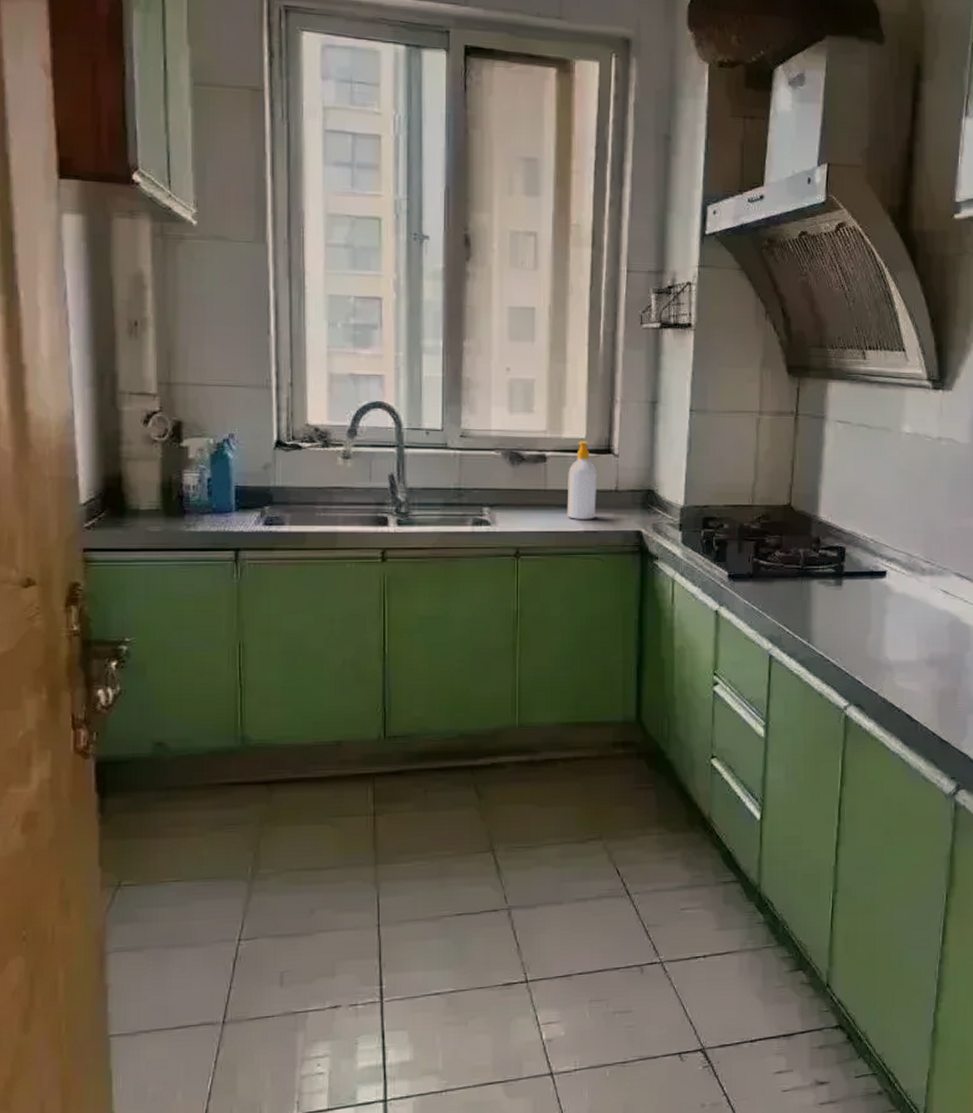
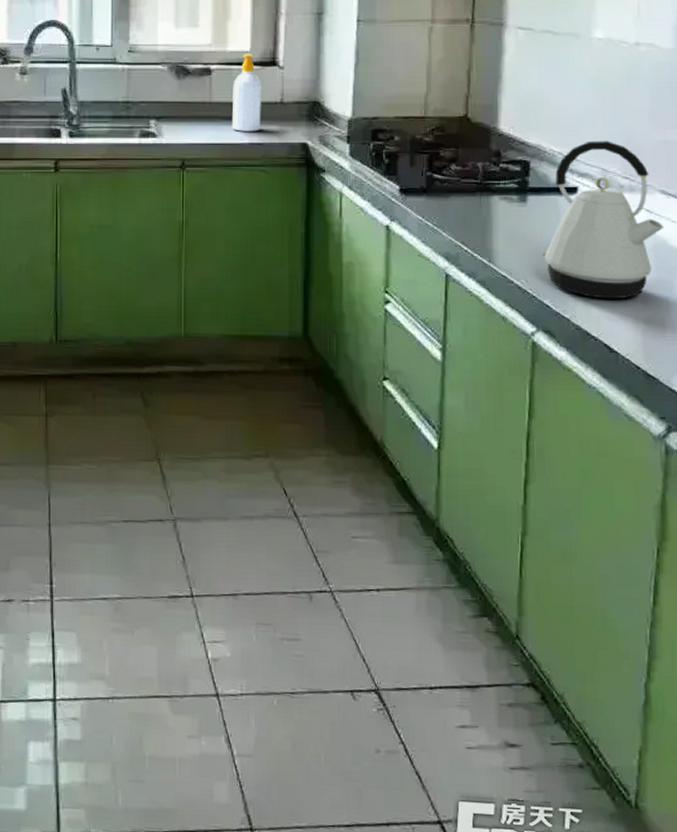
kettle: none [855,528,958,674] -> present [543,141,665,300]

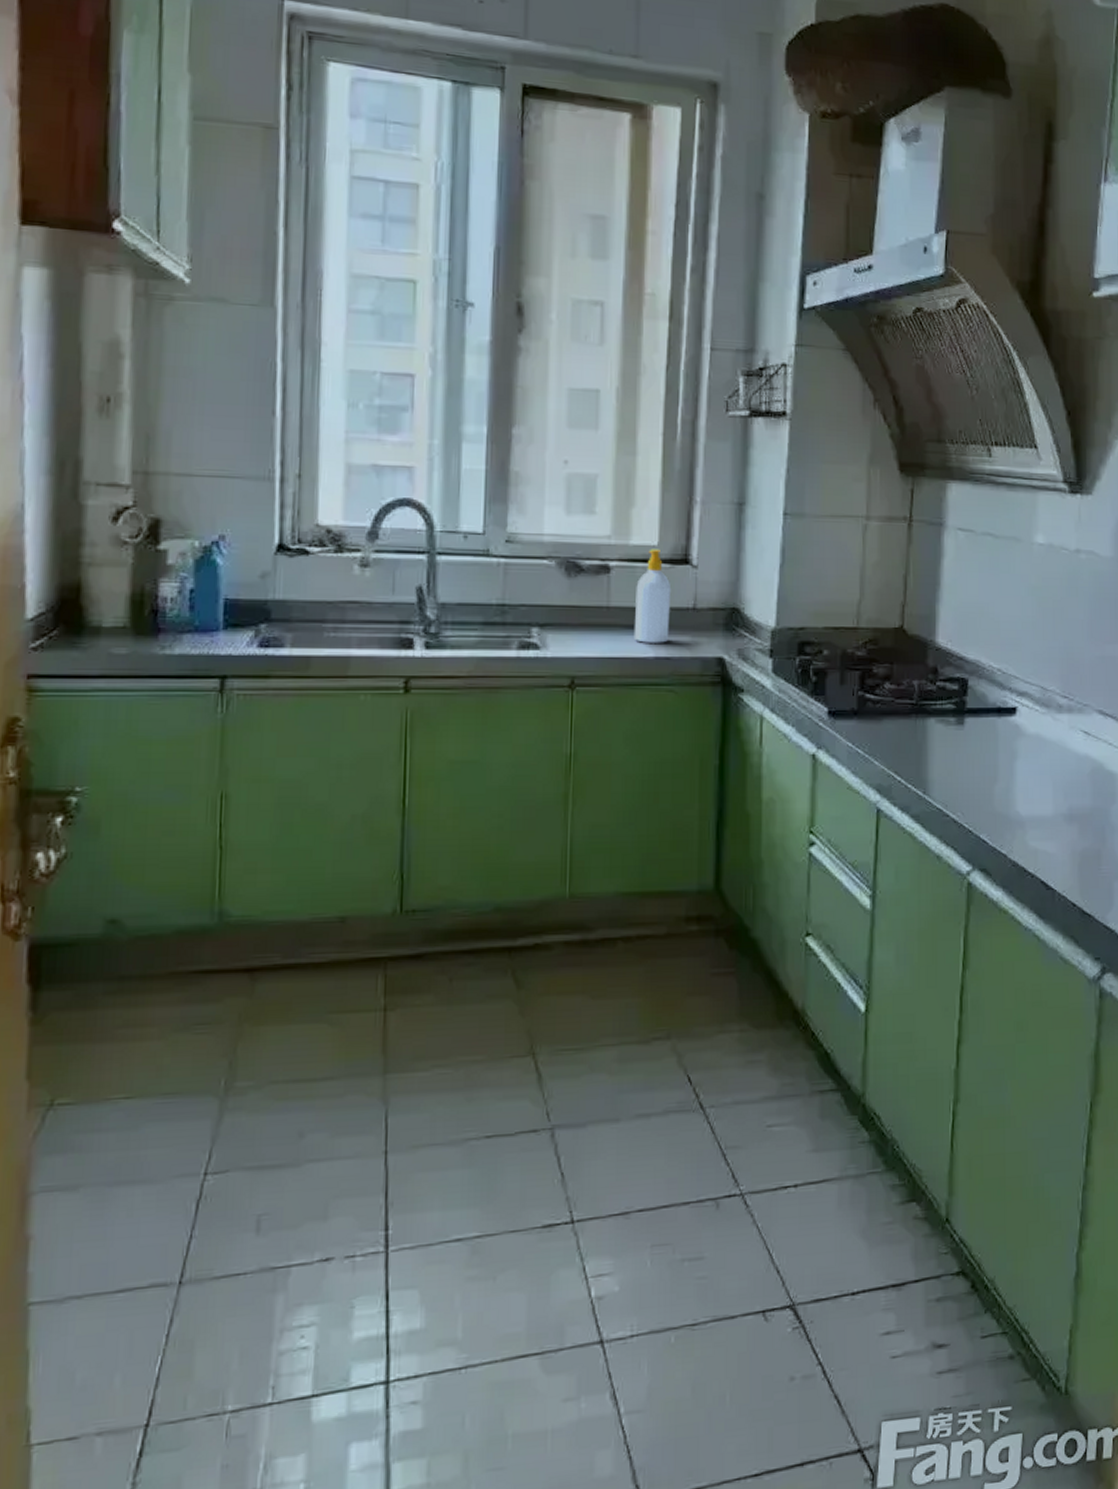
kettle: present [543,141,665,300] -> none [980,656,1102,831]

